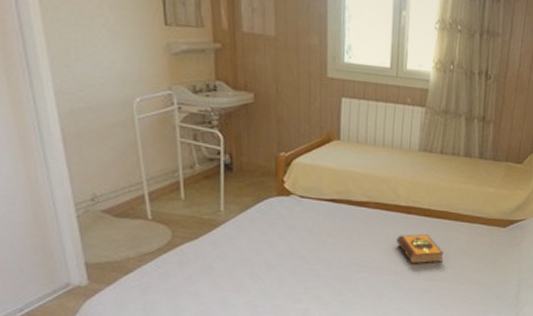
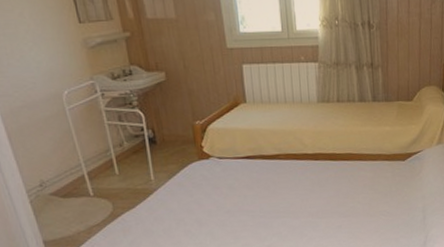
hardback book: present [396,234,444,264] -> none [309,176,353,205]

